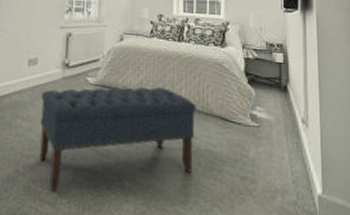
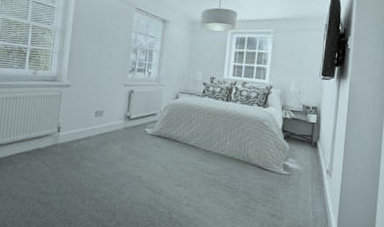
bench: present [39,87,196,191] -> none [103,137,238,219]

